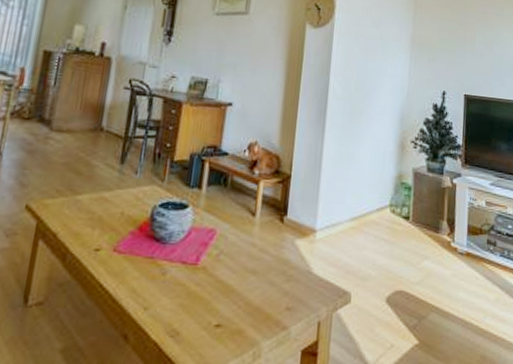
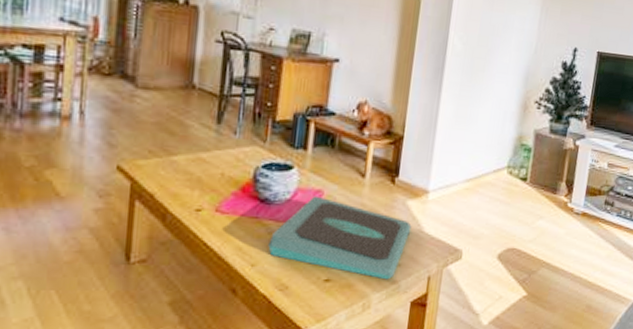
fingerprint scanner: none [161,235,301,325] -> present [268,196,412,280]

